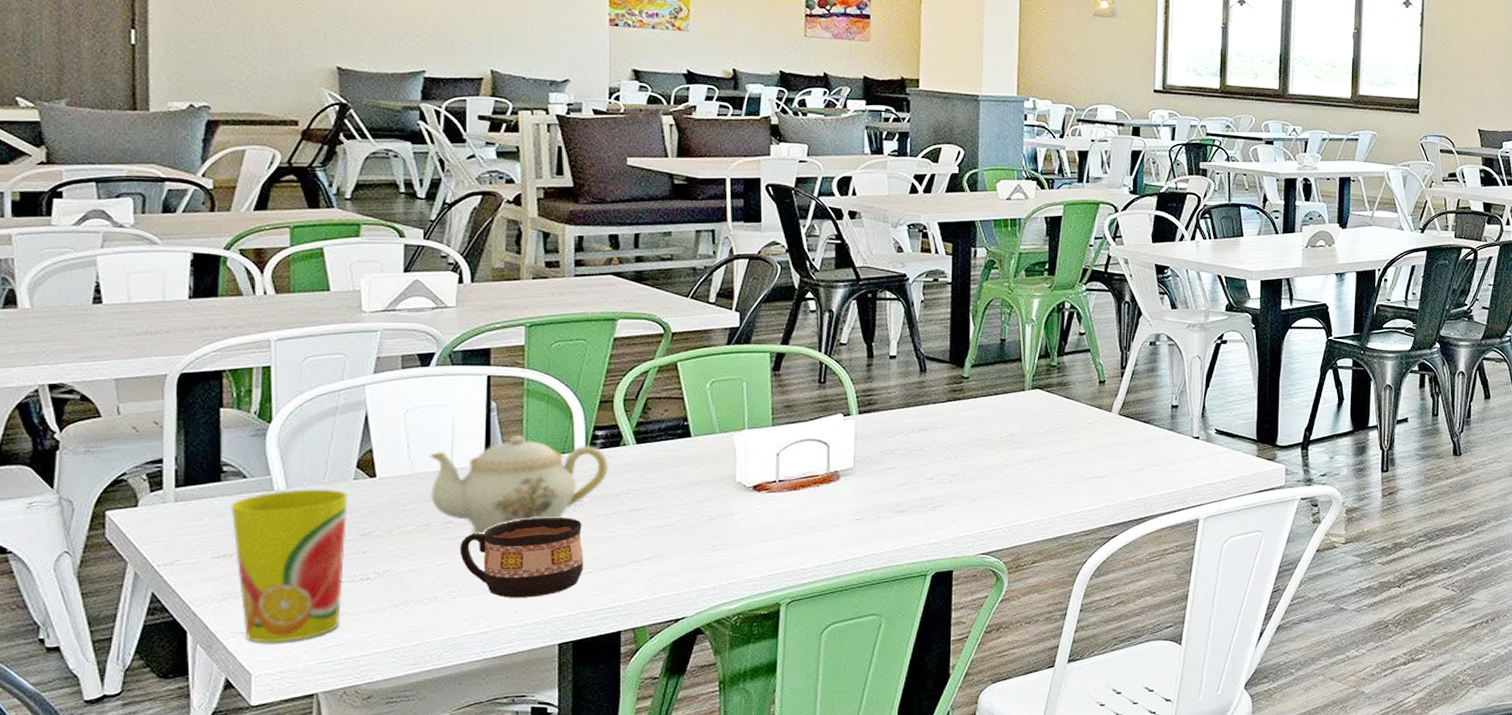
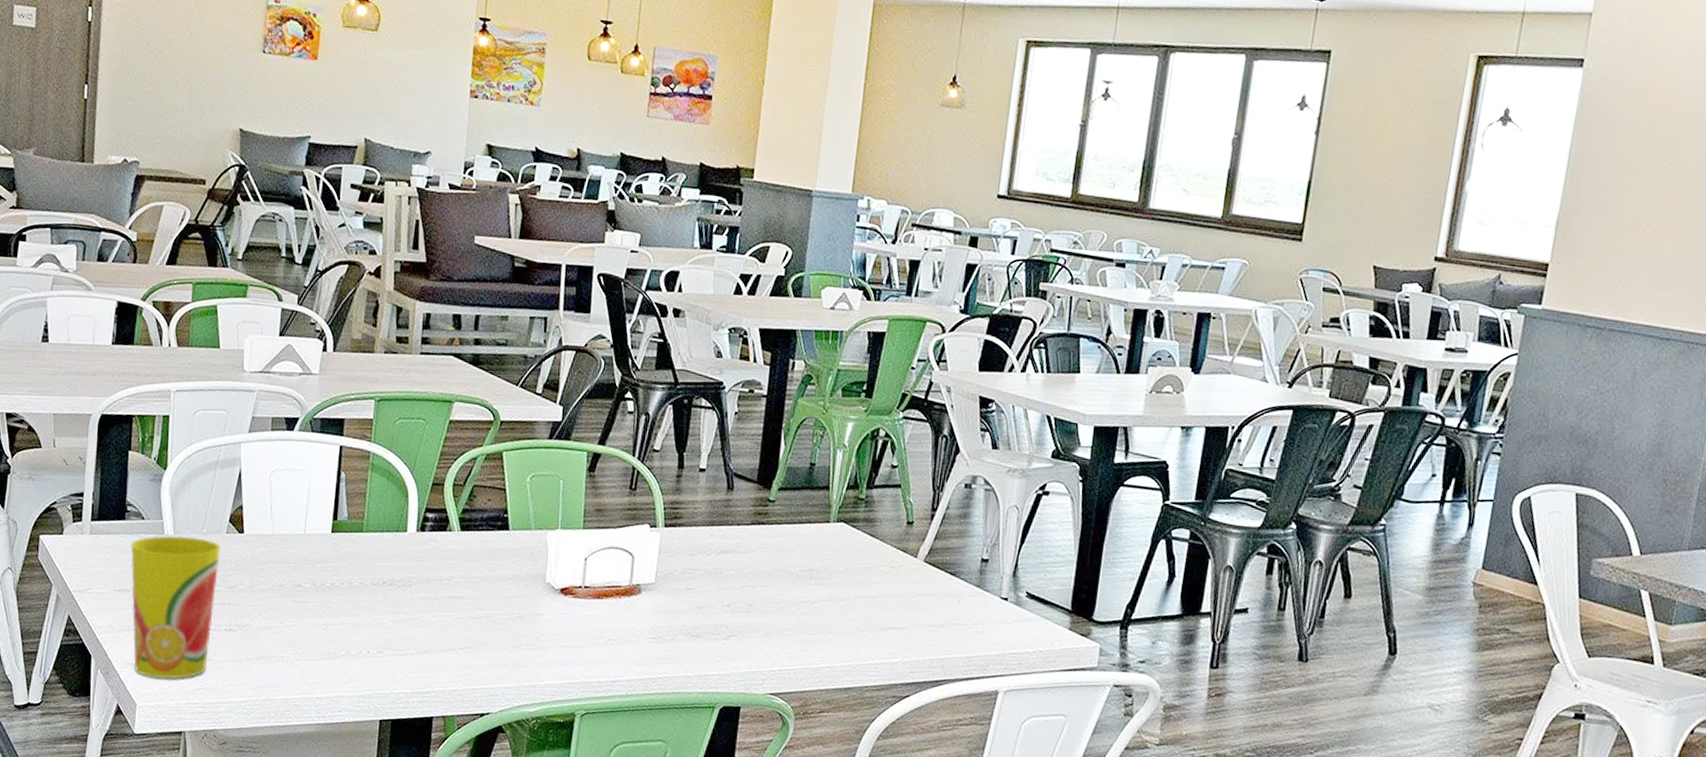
teapot: present [429,434,609,535] -> none [286,507,436,603]
cup: present [460,517,584,598] -> none [305,592,408,671]

